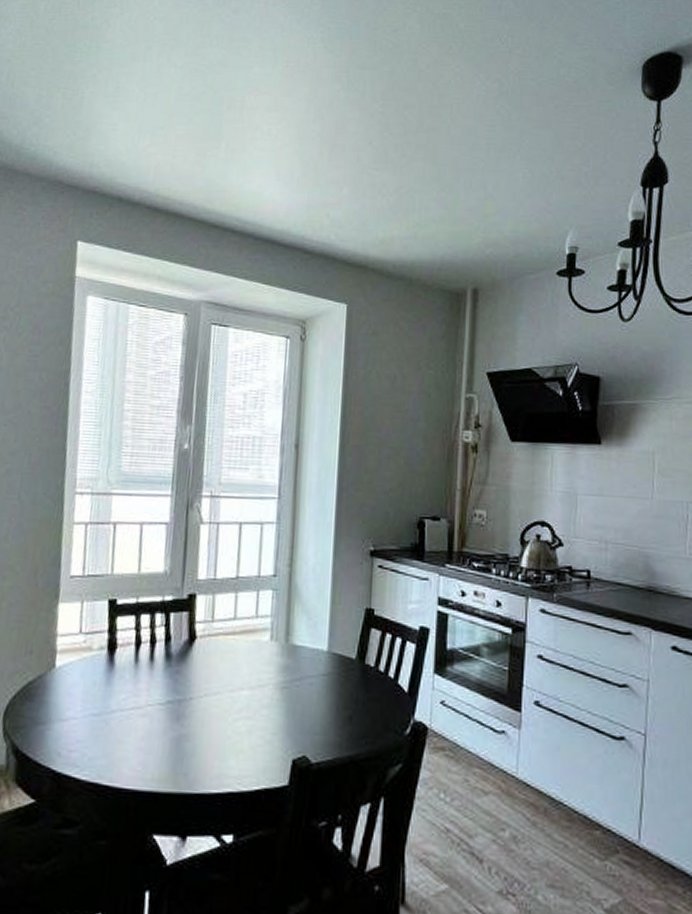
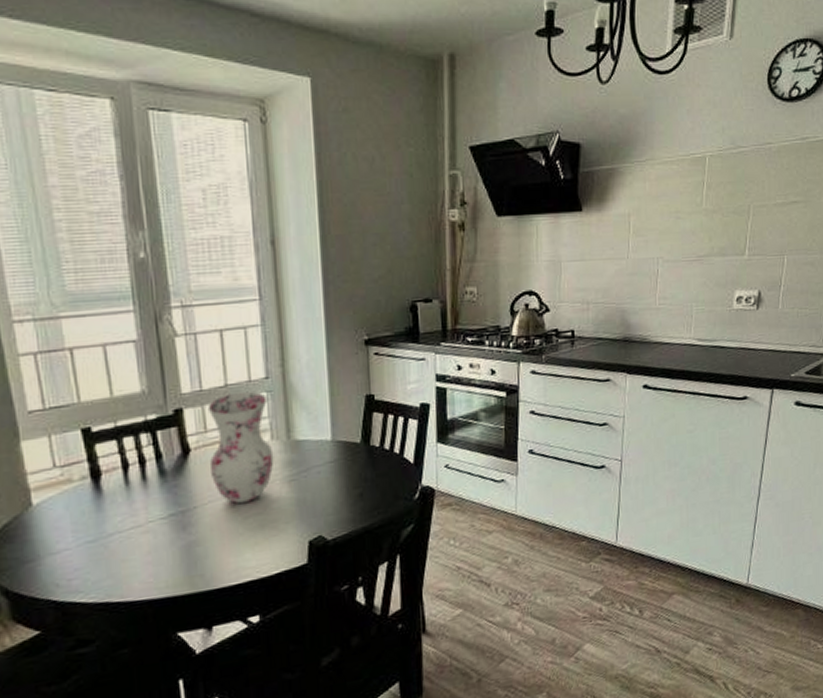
vase: none [210,585,272,703] -> present [207,390,274,503]

